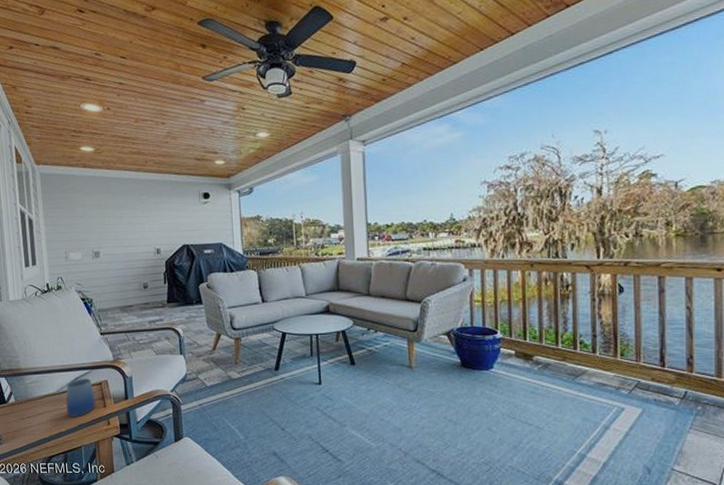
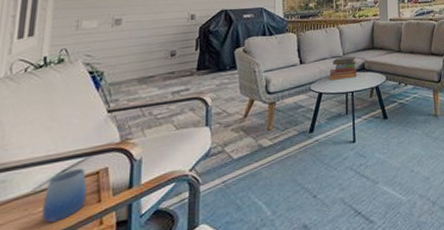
books: none [292,298,321,321] -> present [330,57,357,81]

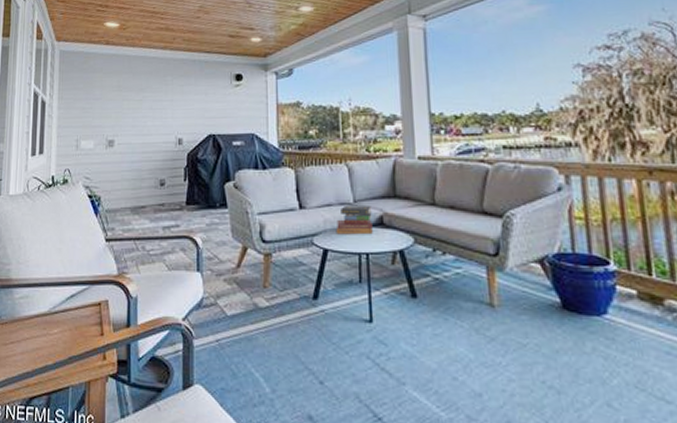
cup: present [41,168,87,224] -> none [56,296,92,348]

